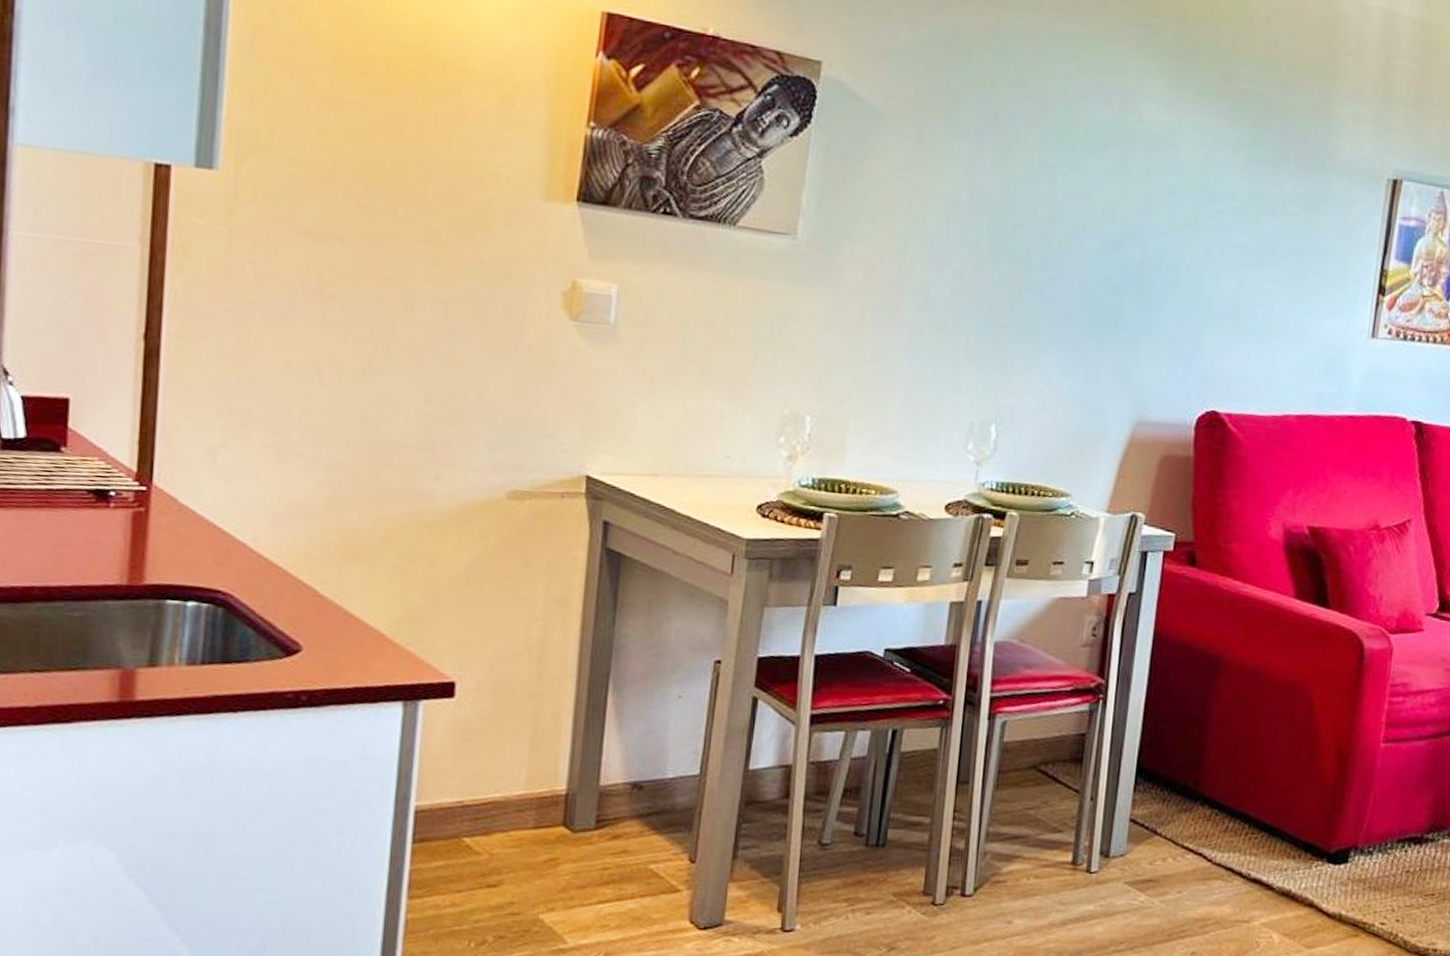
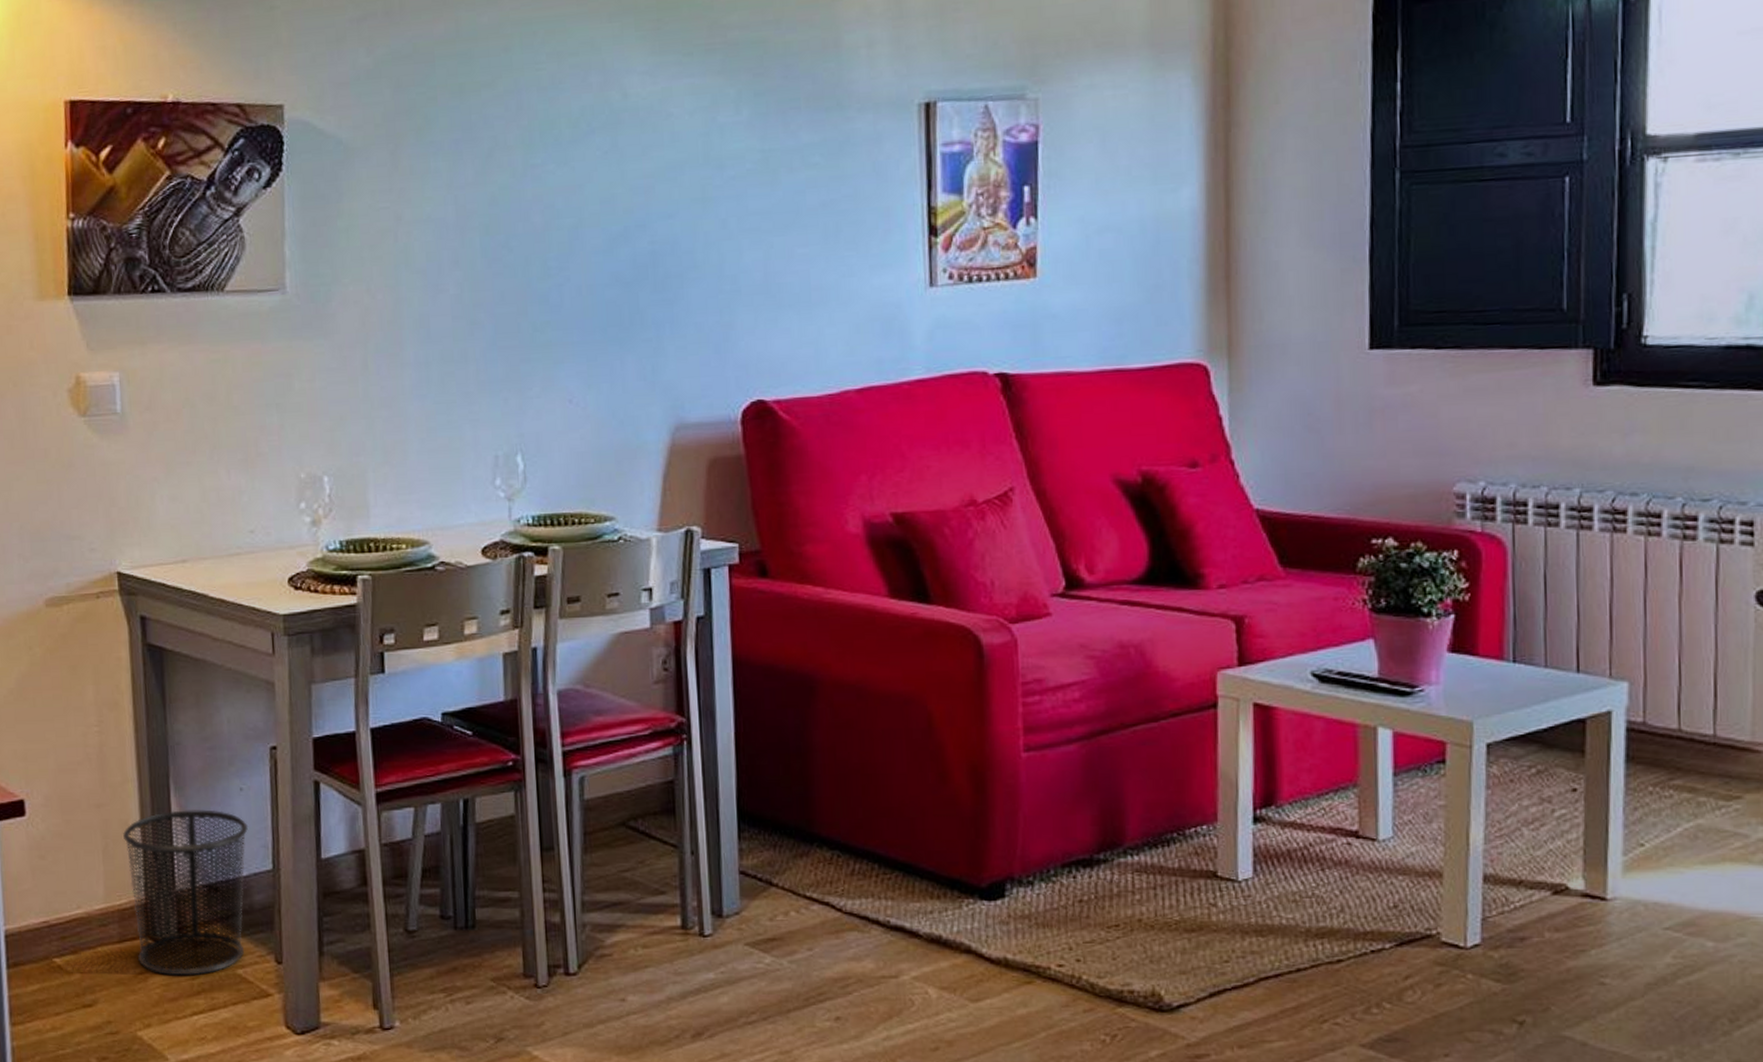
waste bin: none [551,709,682,867] -> present [123,810,249,976]

